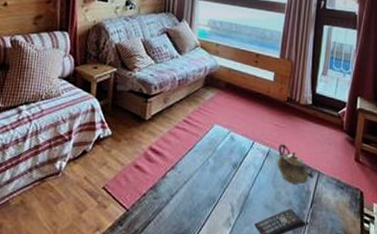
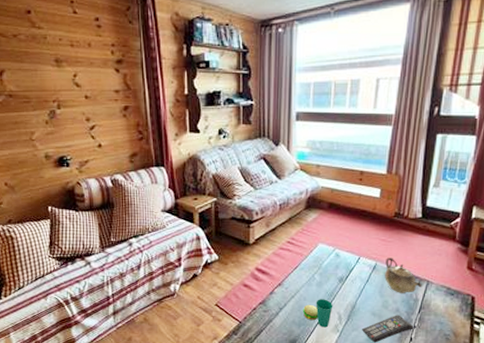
cup: none [194,186,226,221] -> present [302,299,333,328]

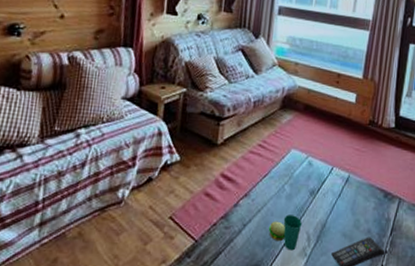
teapot: present [385,257,422,293] -> none [357,169,394,212]

